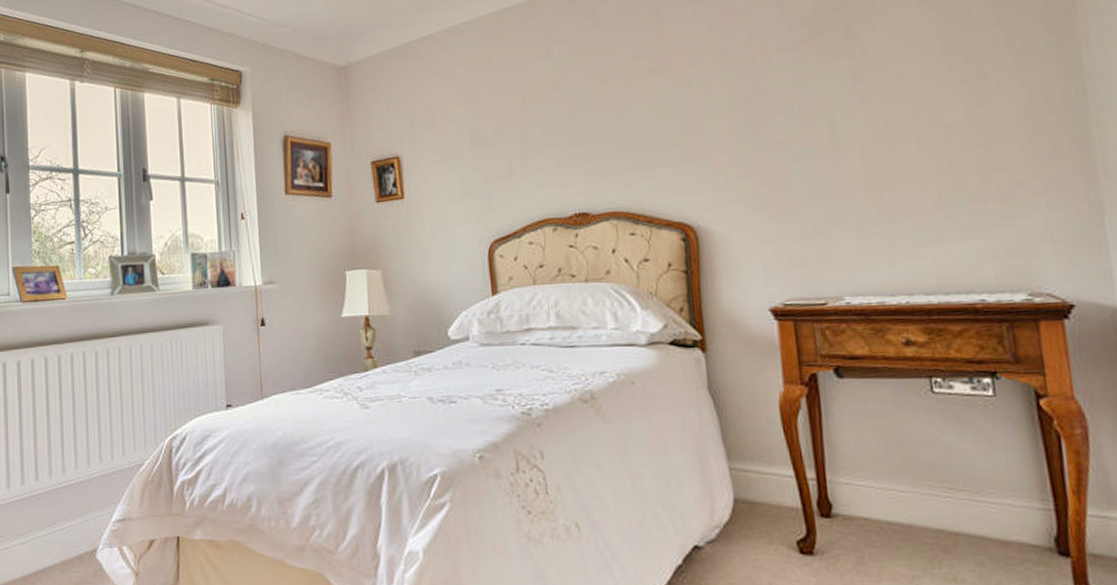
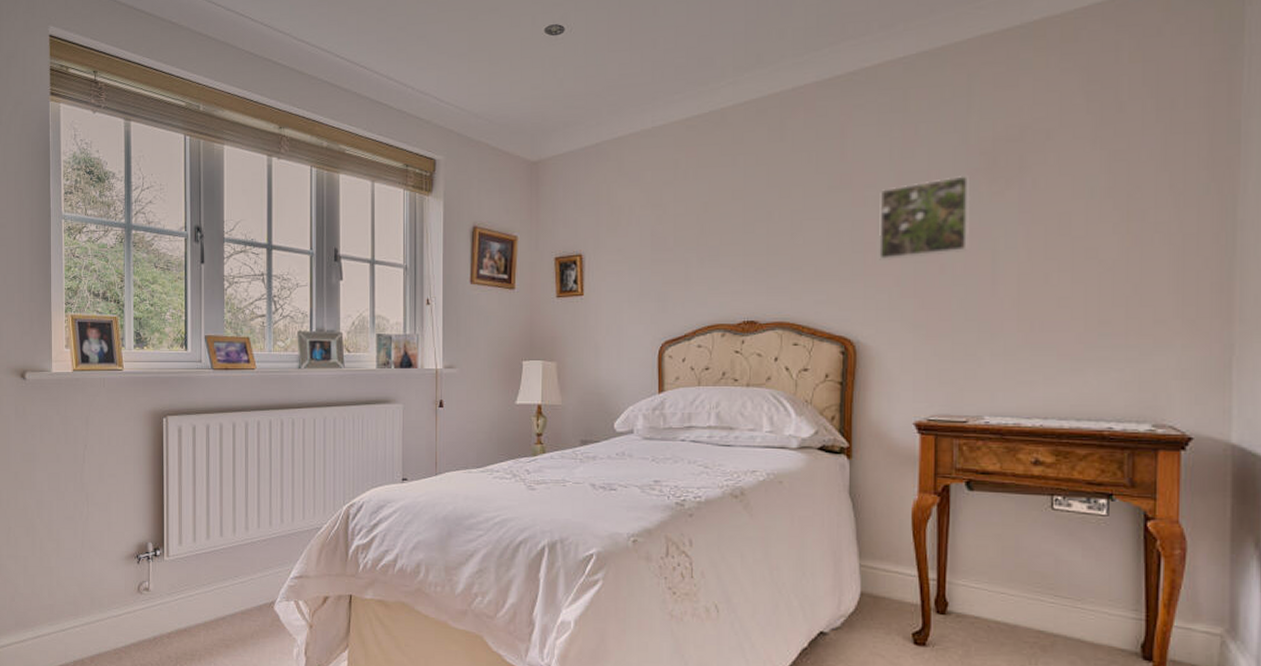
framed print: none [703,47,804,141] -> present [878,174,971,261]

